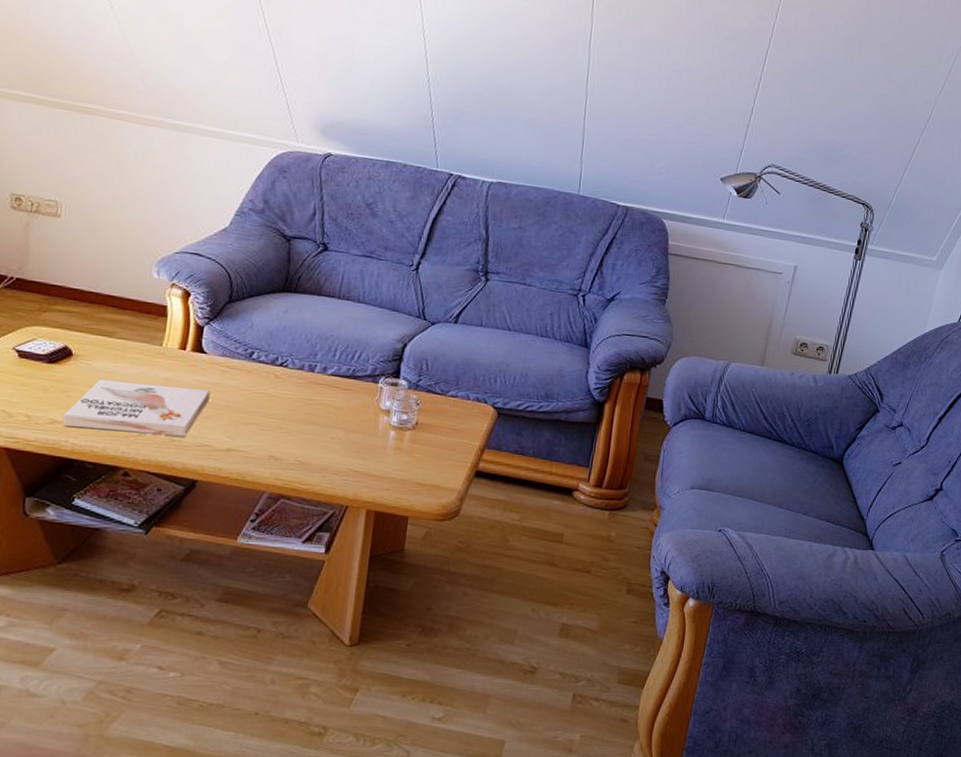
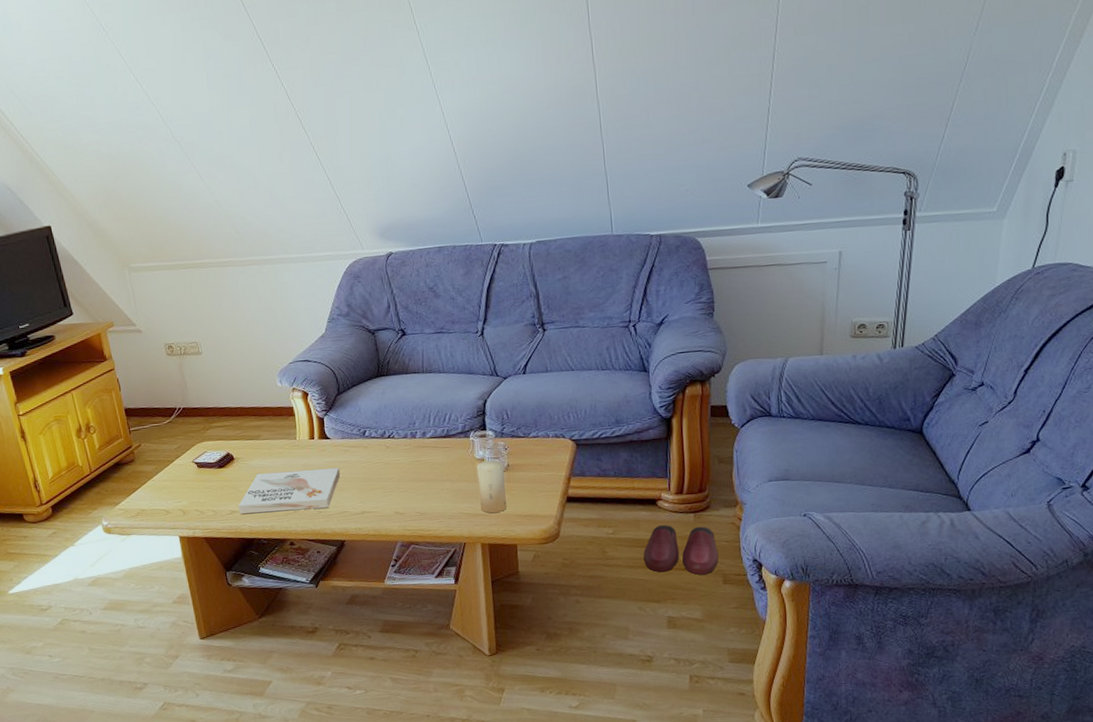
candle: none [375,413,412,477] -> present [477,460,507,514]
slippers: none [547,518,627,581] -> present [643,524,719,575]

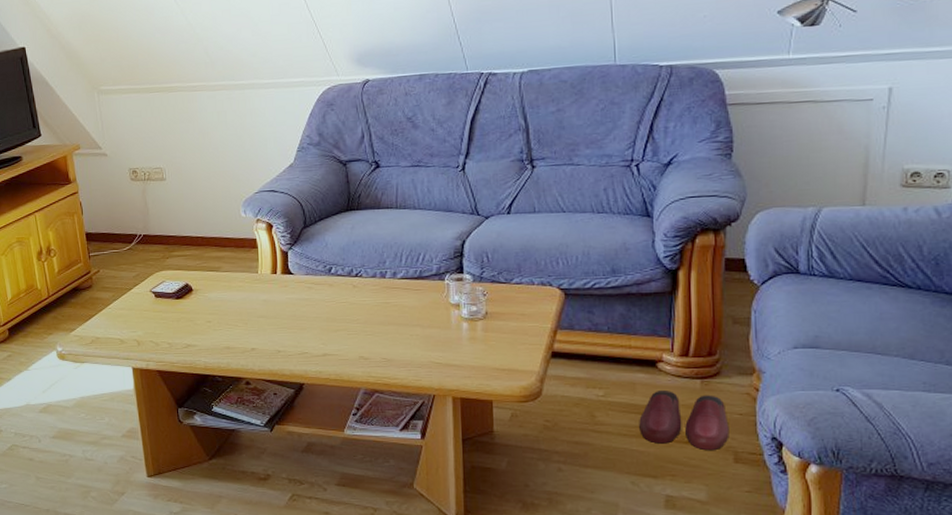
book: present [238,467,340,515] -> none [194,305,302,349]
candle: present [477,460,507,514] -> none [452,306,483,365]

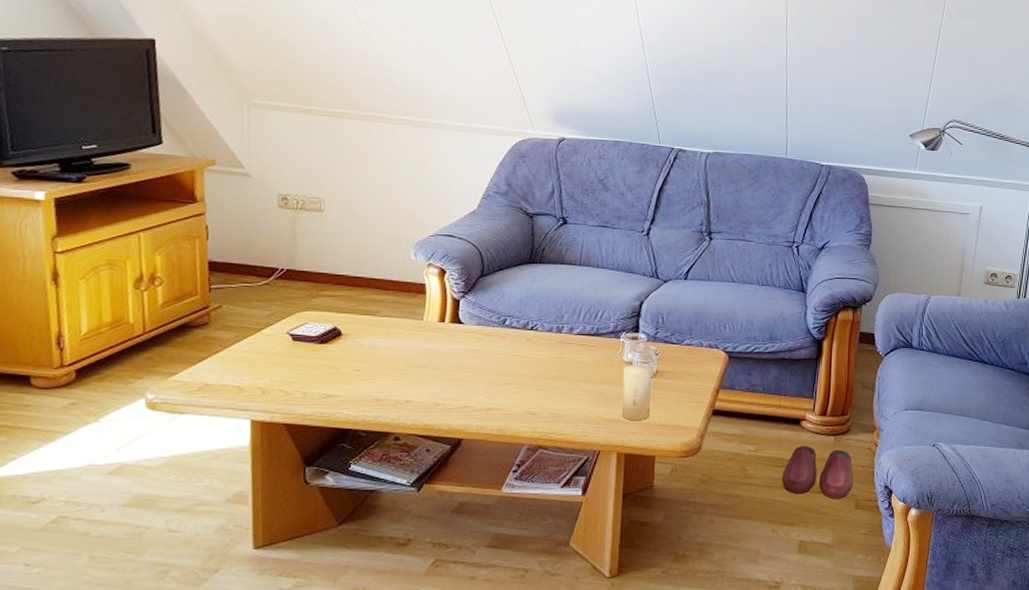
candle: none [452,306,483,365] -> present [622,364,653,421]

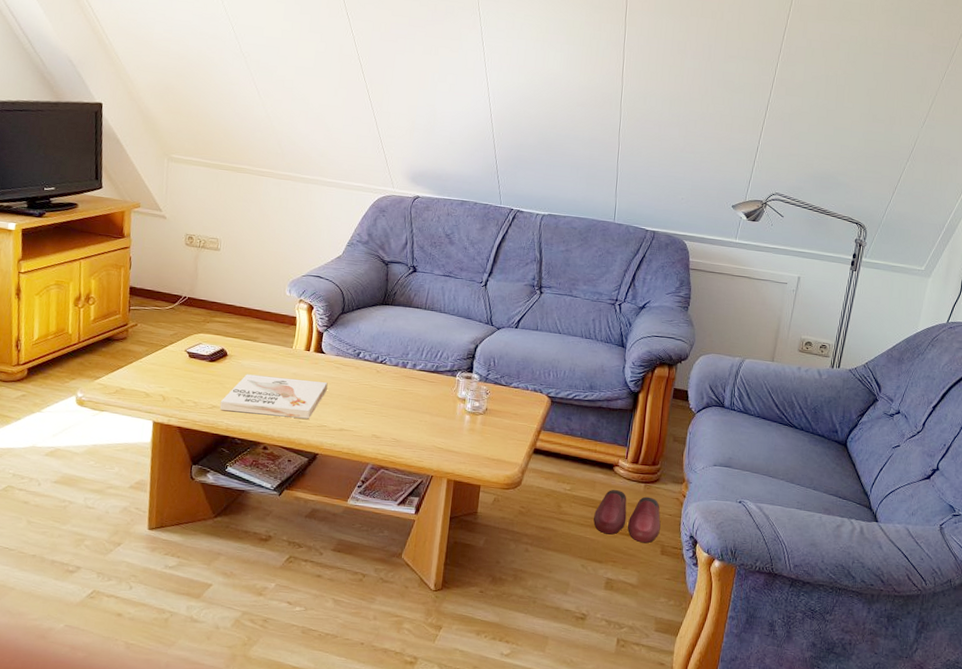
book: none [336,354,469,400] -> present [219,374,328,419]
candle: present [622,364,653,421] -> none [454,401,483,453]

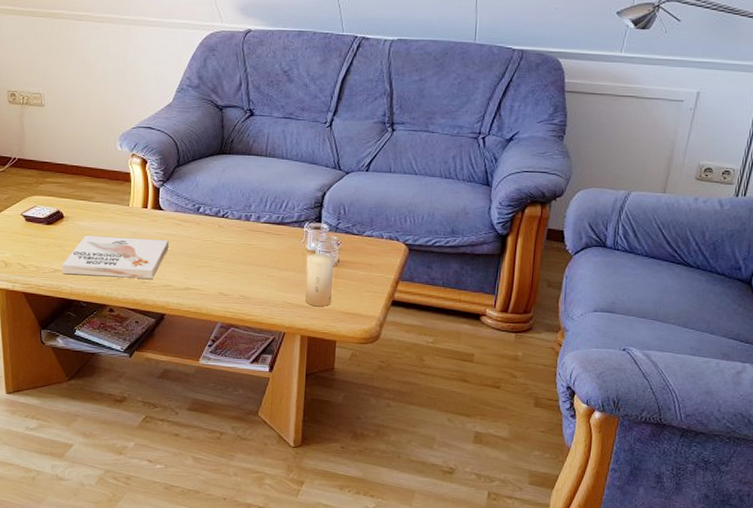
candle: none [454,401,483,453] -> present [305,253,334,307]
slippers: present [593,489,661,543] -> none [460,340,534,396]

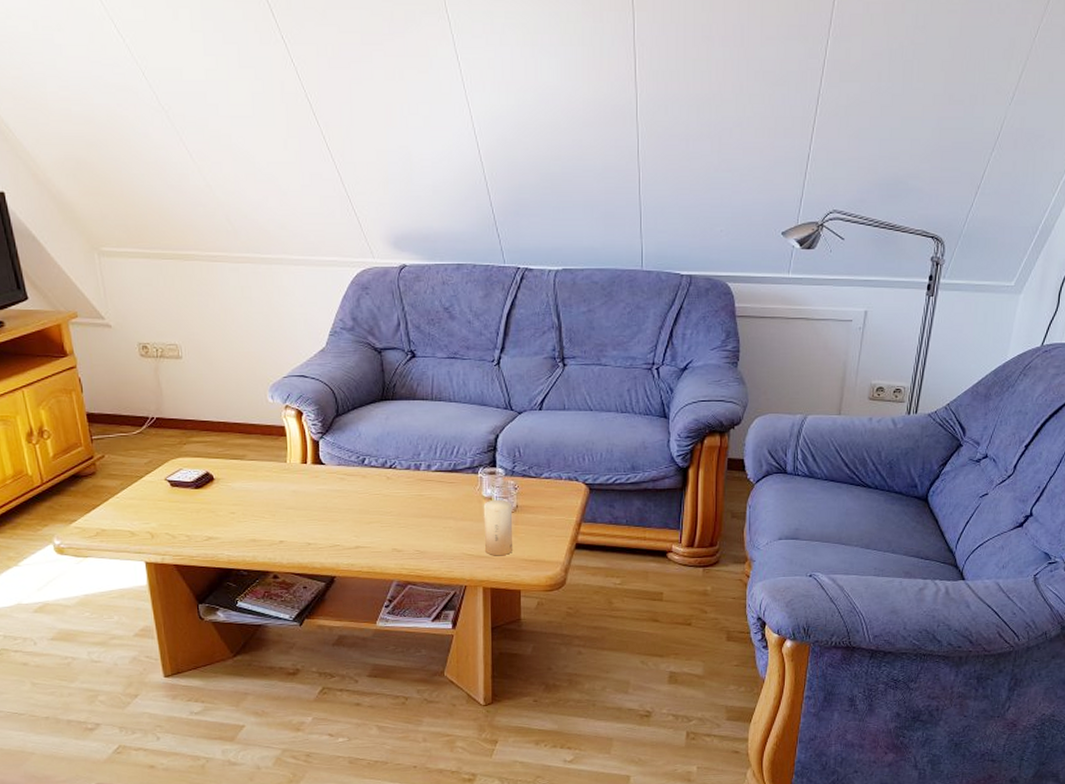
book: present [62,235,169,279] -> none [216,496,334,542]

